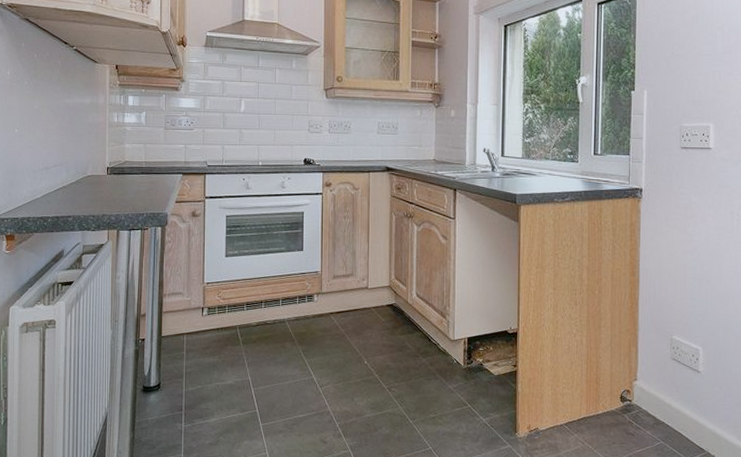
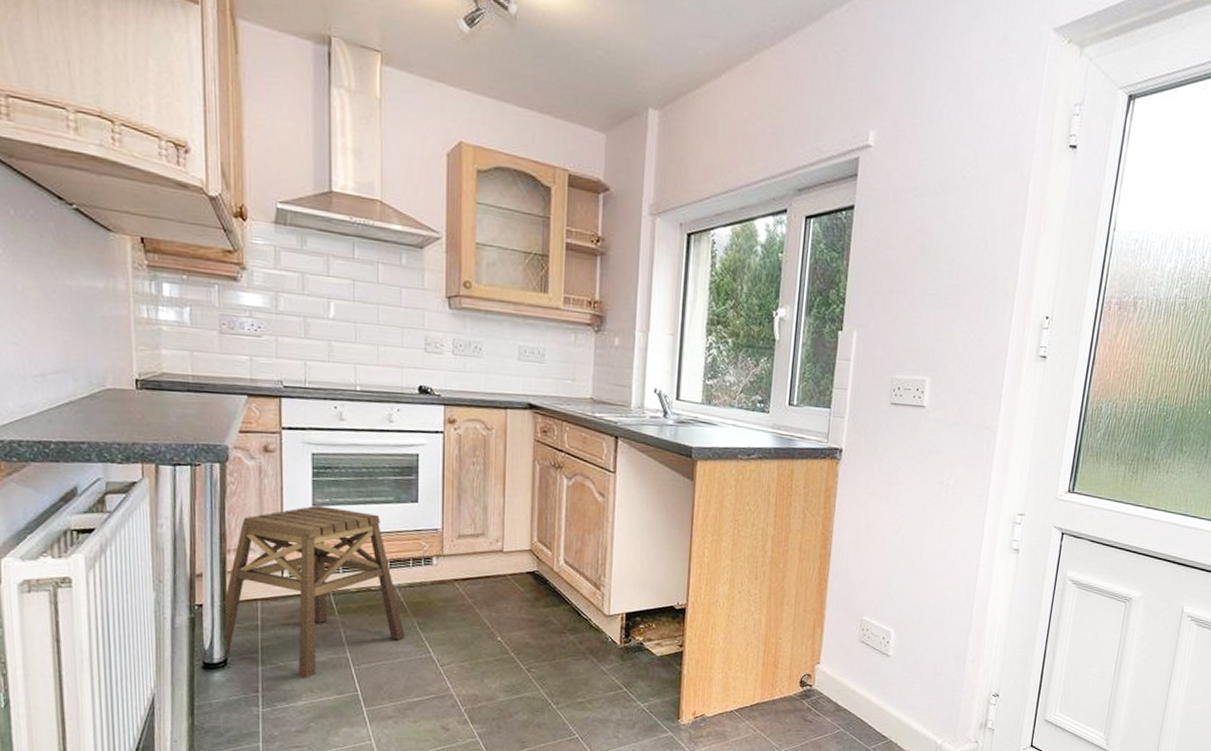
stool: none [157,257,293,399] -> present [222,505,405,678]

